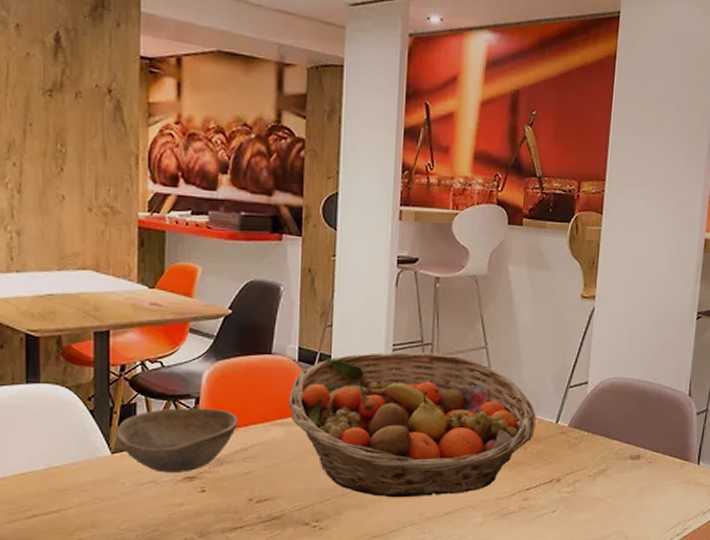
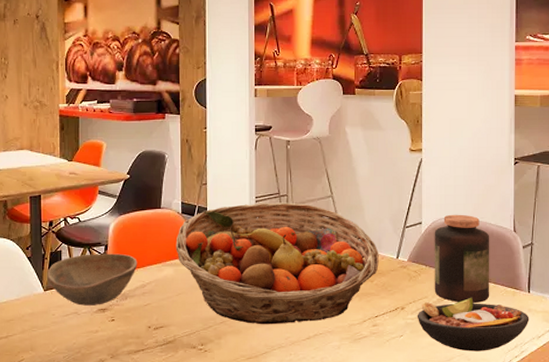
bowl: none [573,468,697,529] -> present [417,297,530,352]
jar: none [595,374,663,475] -> present [434,214,490,303]

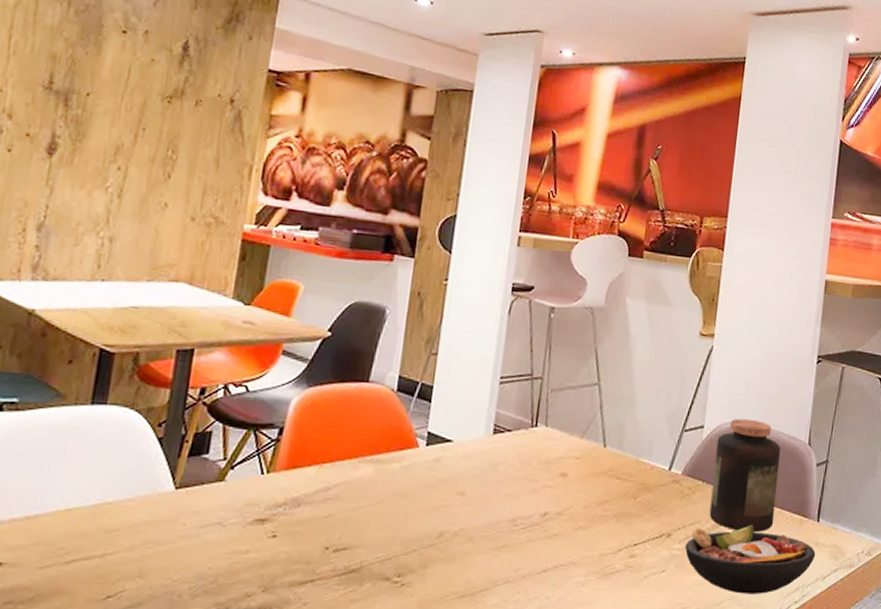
bowl: present [47,253,138,306] -> none [183,438,324,514]
fruit basket: present [175,202,379,325] -> none [381,385,648,551]

